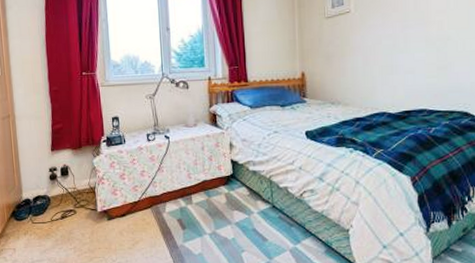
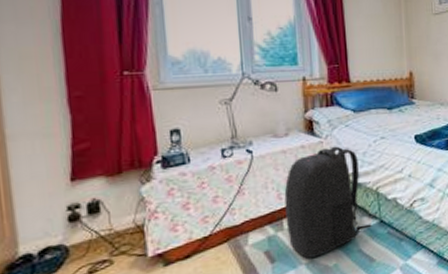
backpack: none [193,137,265,230] -> present [284,146,372,259]

